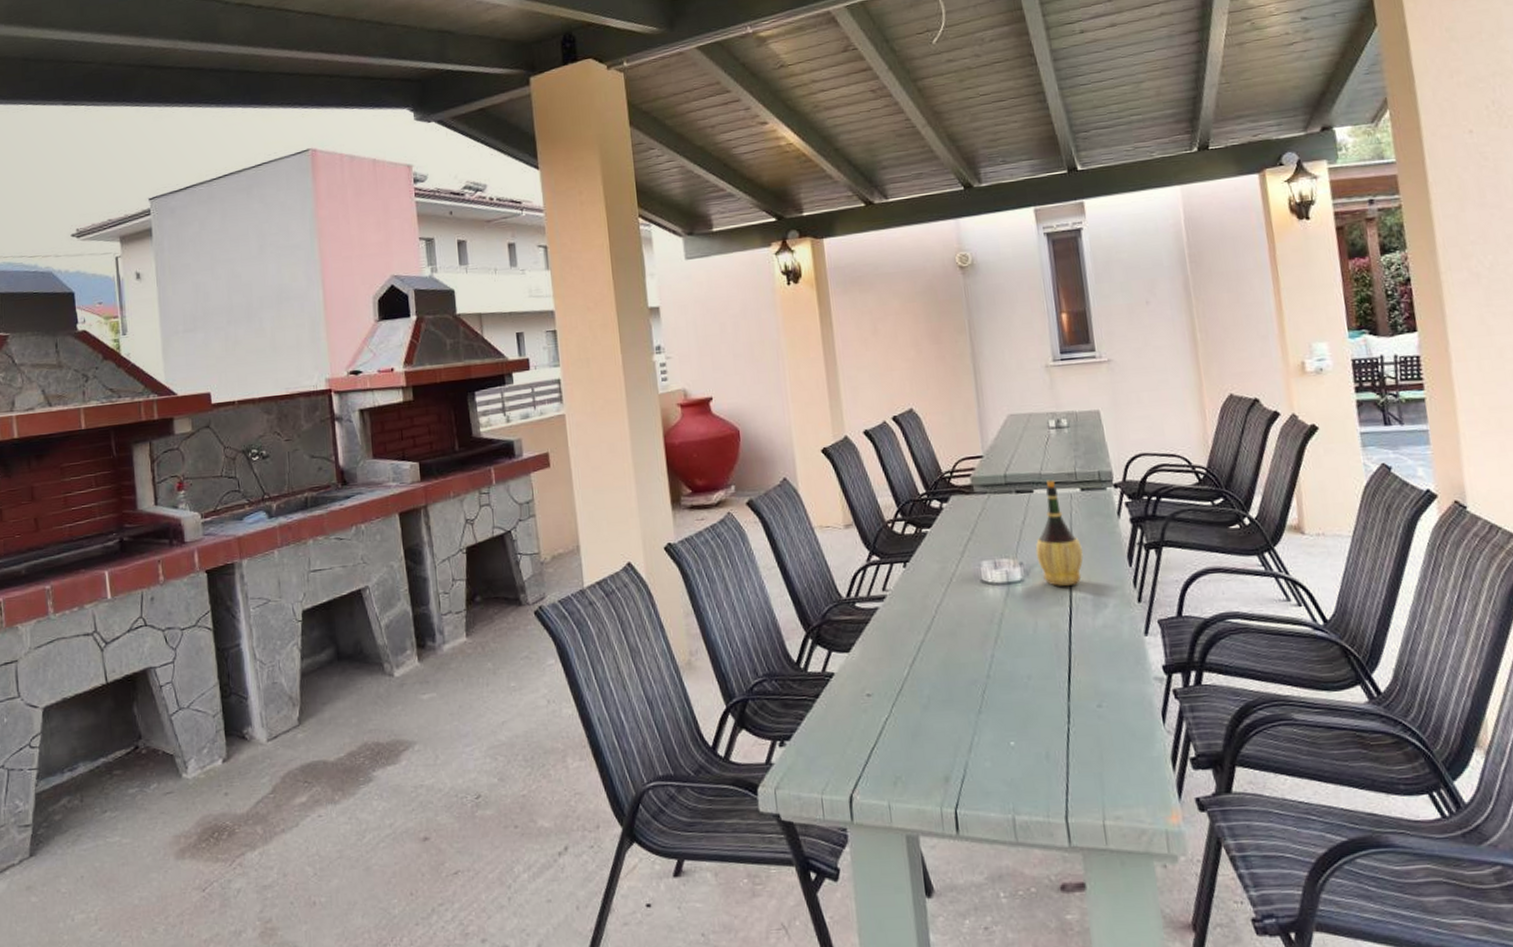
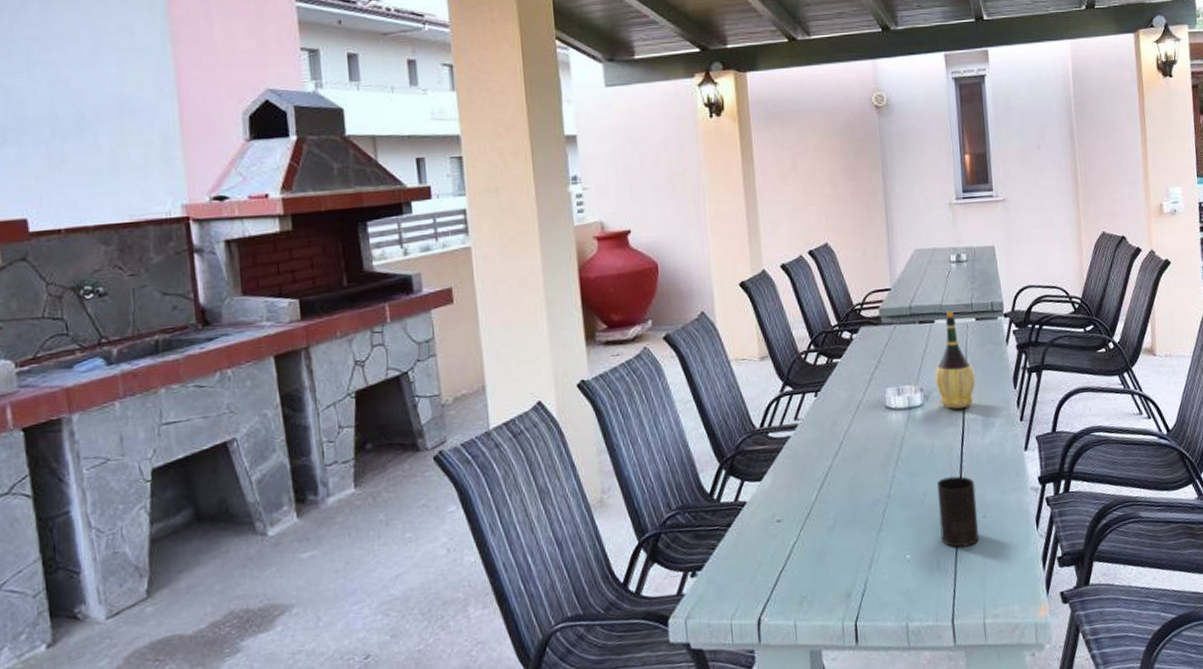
cup: none [1042,659,1094,739] -> present [936,476,979,548]

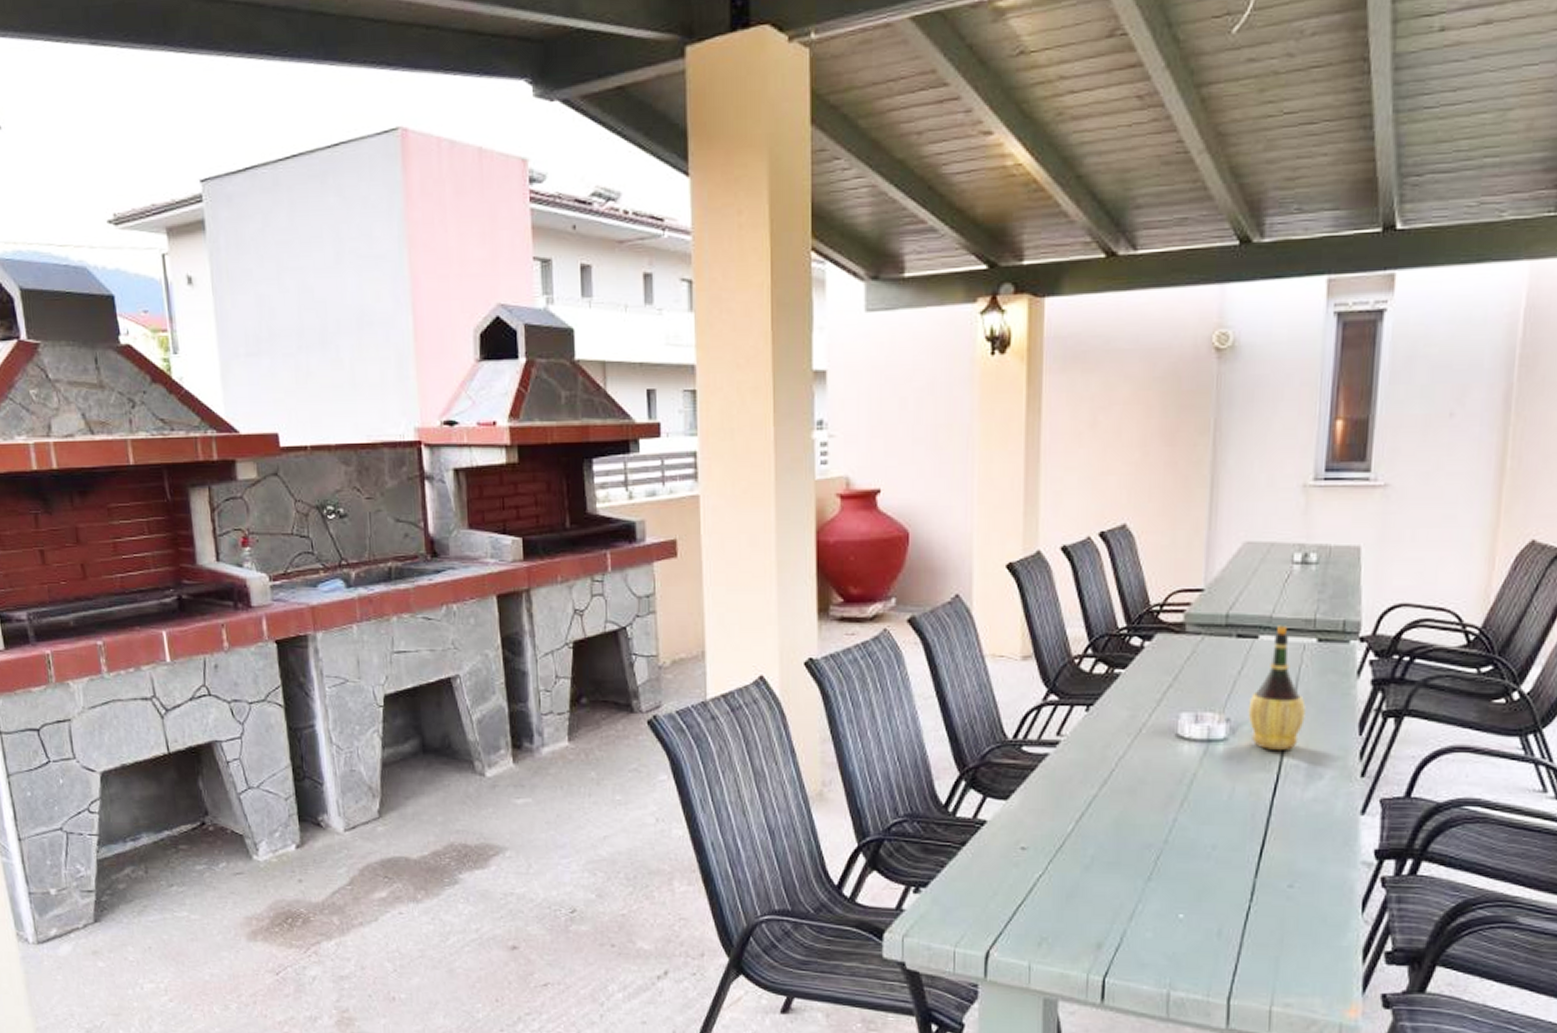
cup: present [936,476,979,548] -> none [1228,831,1284,919]

